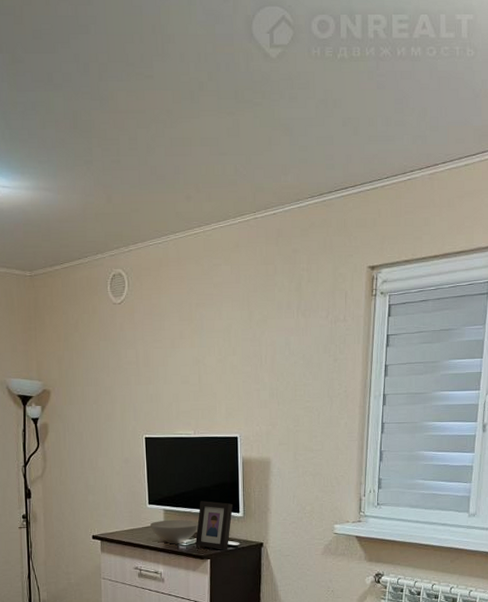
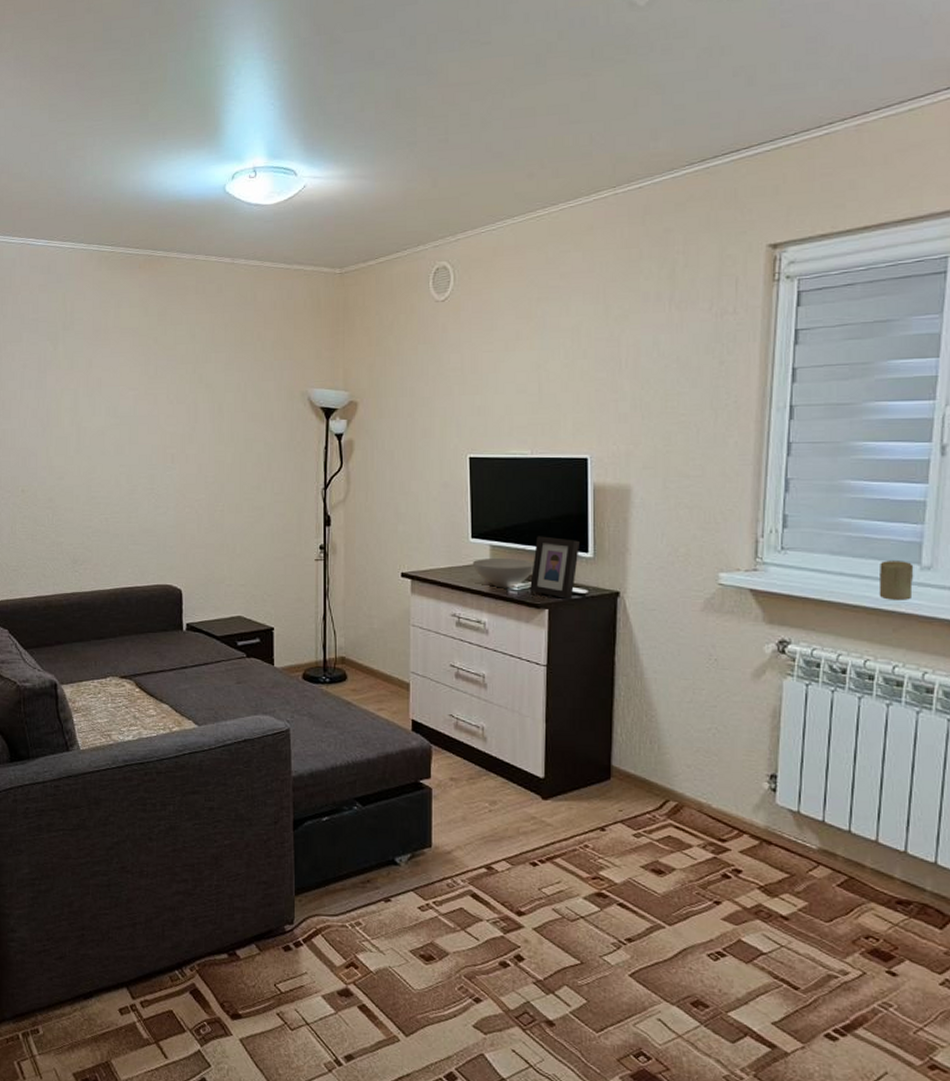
candle: none [442,510,465,540] -> present [878,561,914,602]

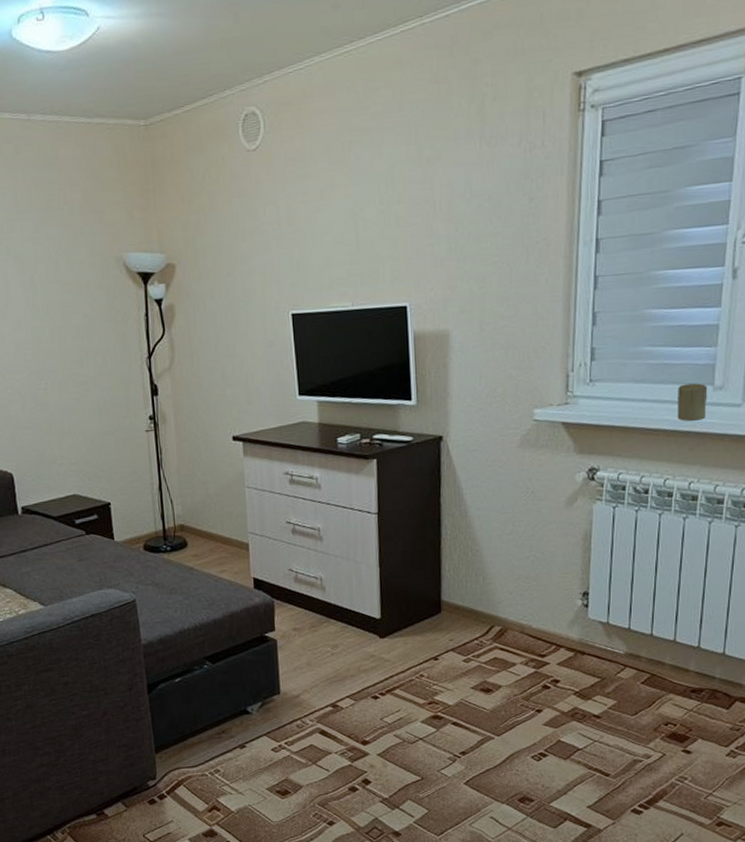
bowl: present [472,559,534,588] -> none [301,412,361,443]
picture frame: present [529,536,579,599] -> none [357,387,403,447]

